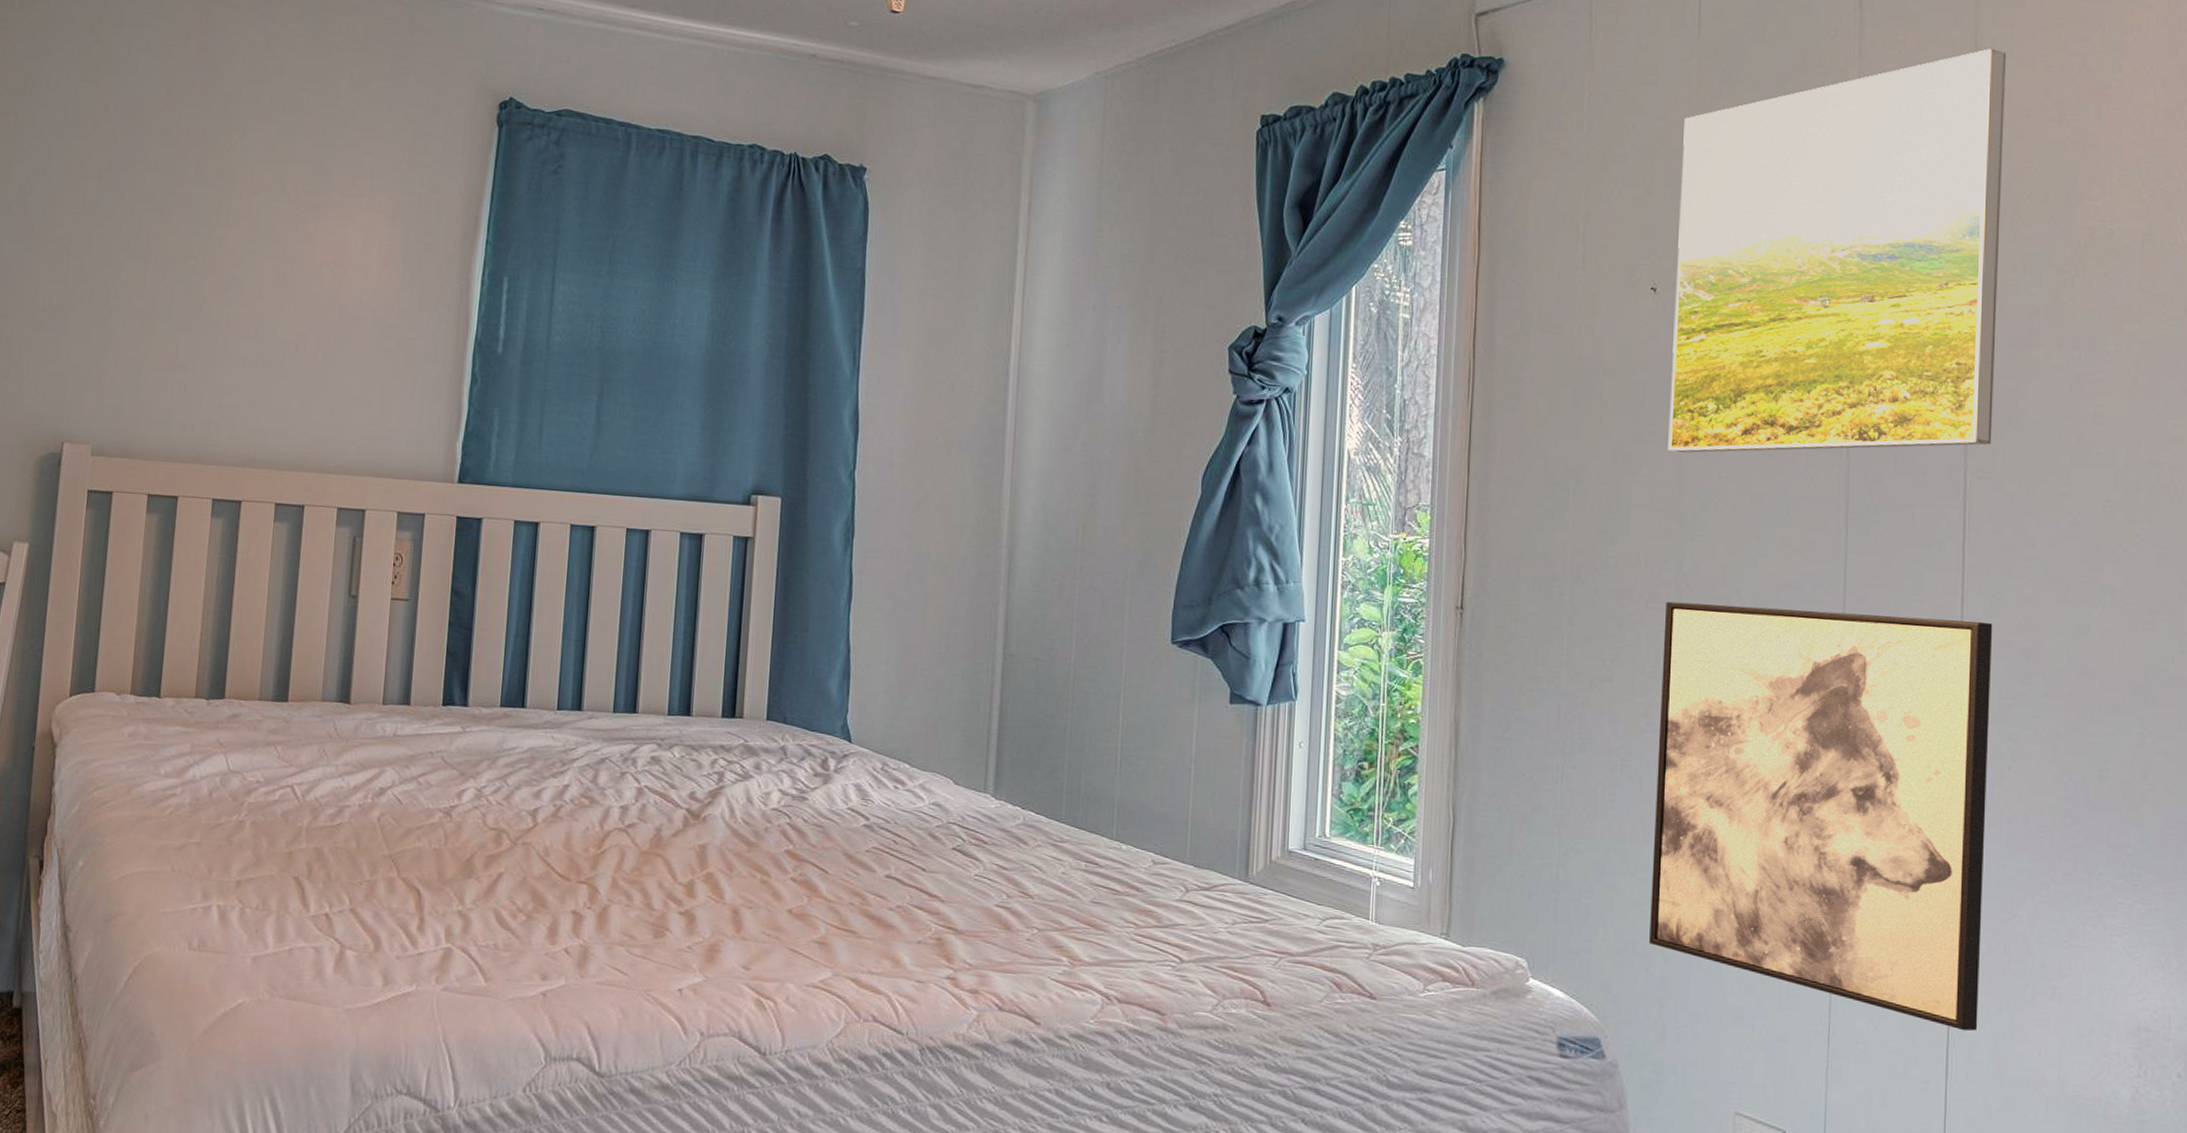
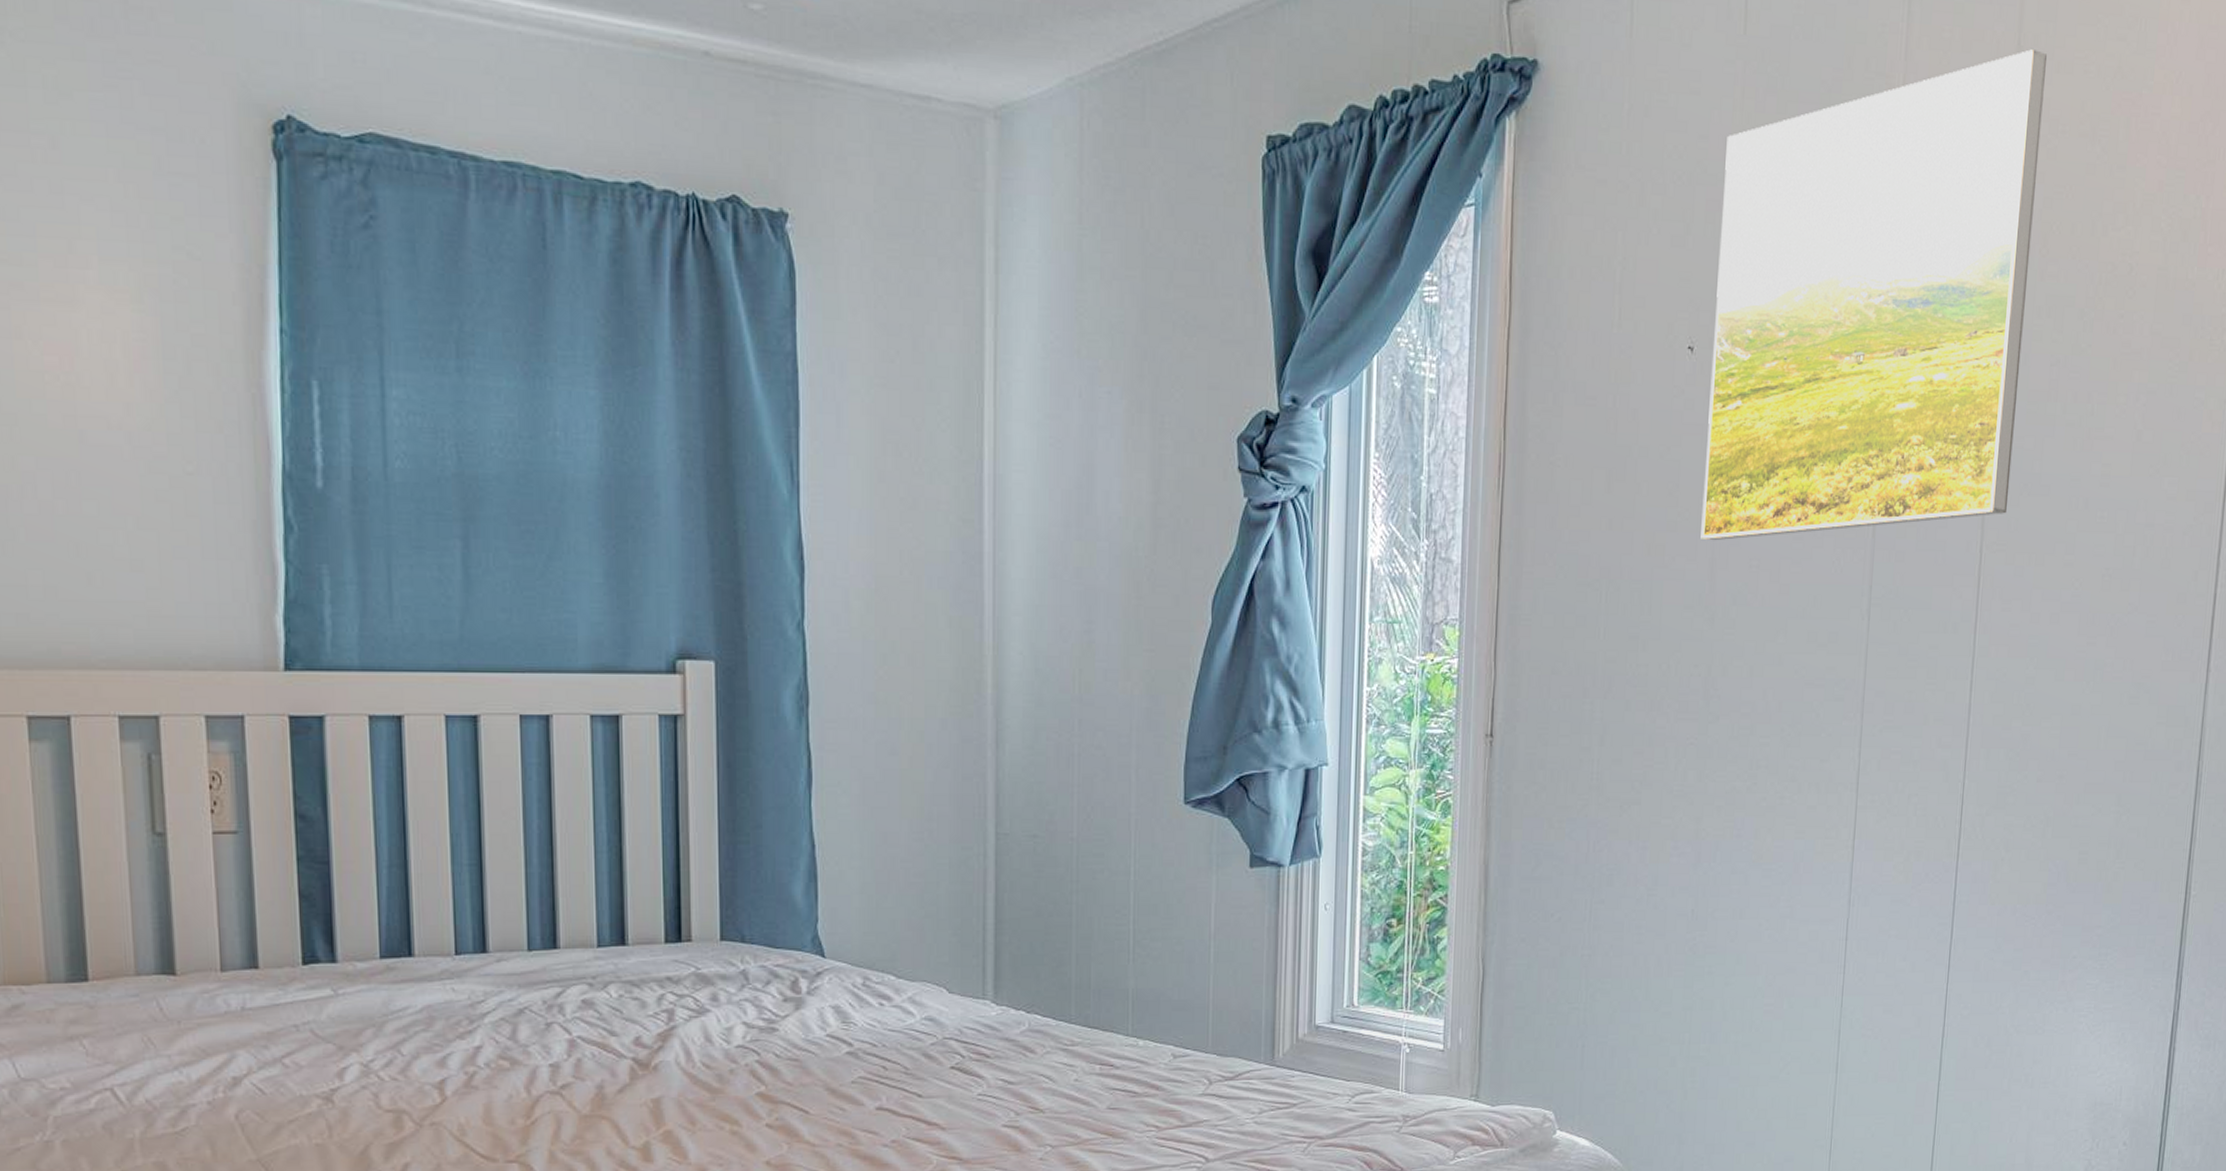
wall art: present [1649,601,1993,1032] -> none [1670,707,1997,1128]

